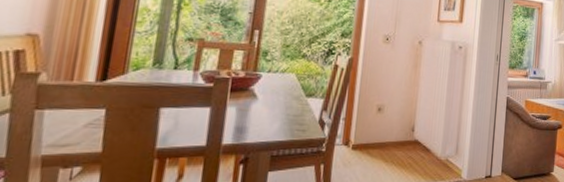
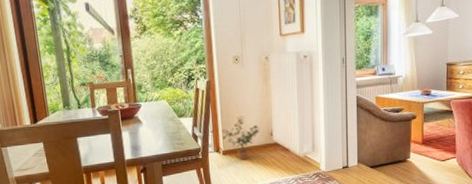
potted plant: none [355,110,400,158] -> present [222,121,259,160]

